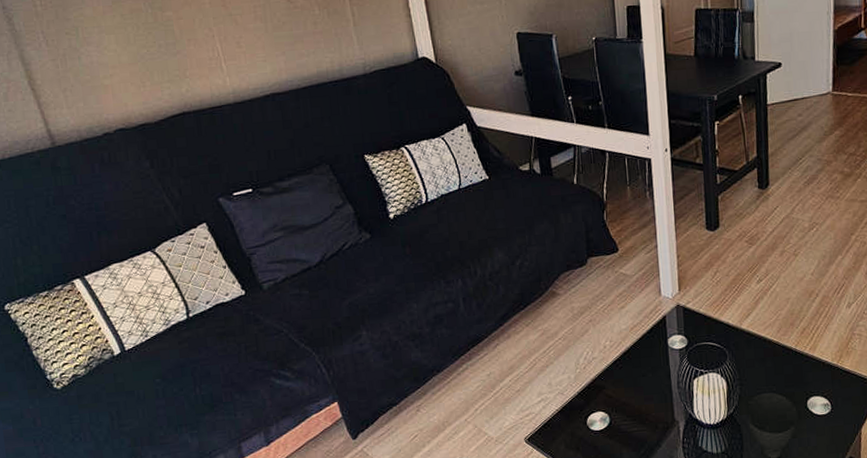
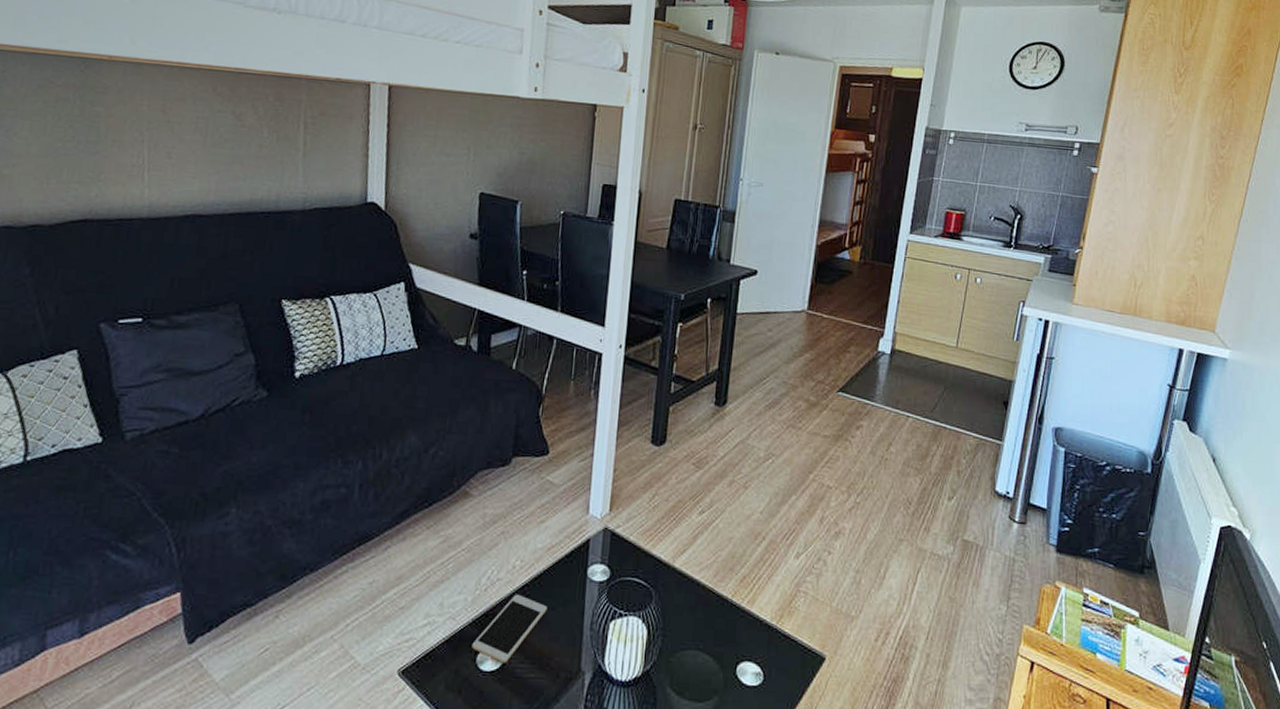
cell phone: none [581,368,639,423] -> present [471,594,547,663]

